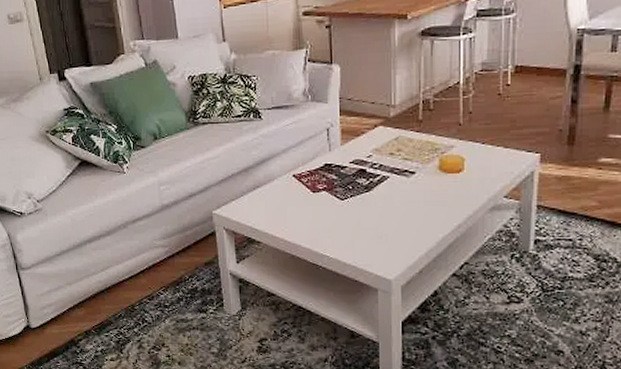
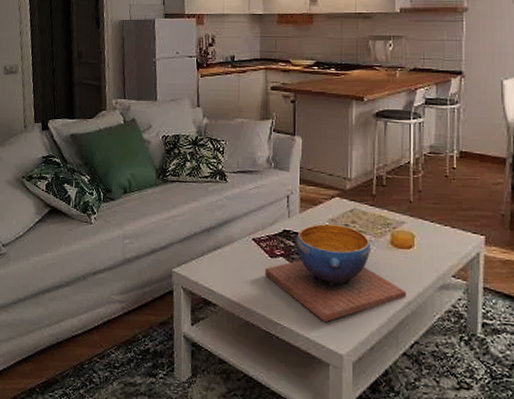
decorative bowl: none [308,154,455,250] -> present [265,224,406,322]

